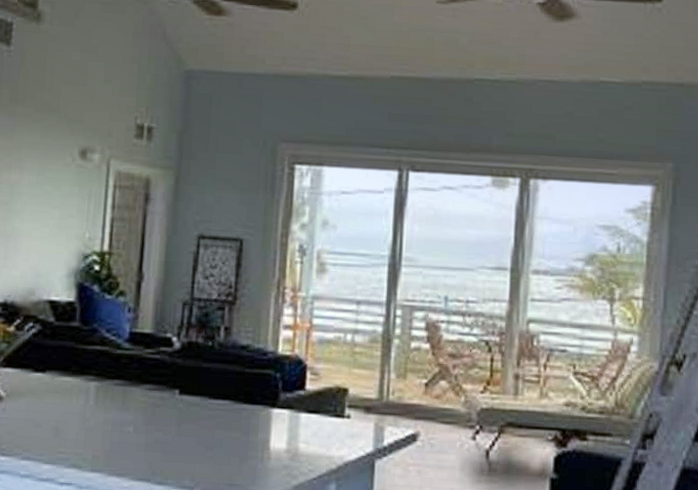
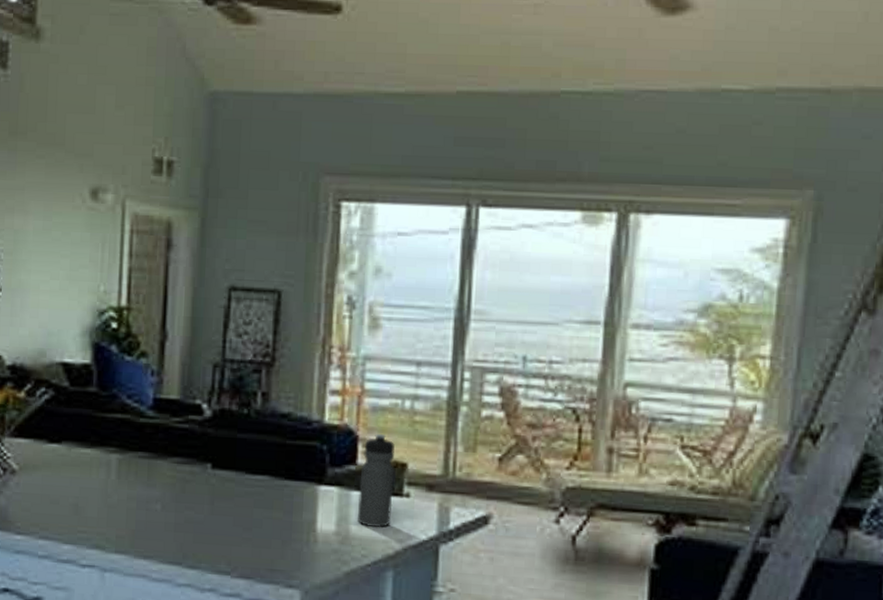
water bottle: none [306,363,338,446] -> present [358,434,395,528]

